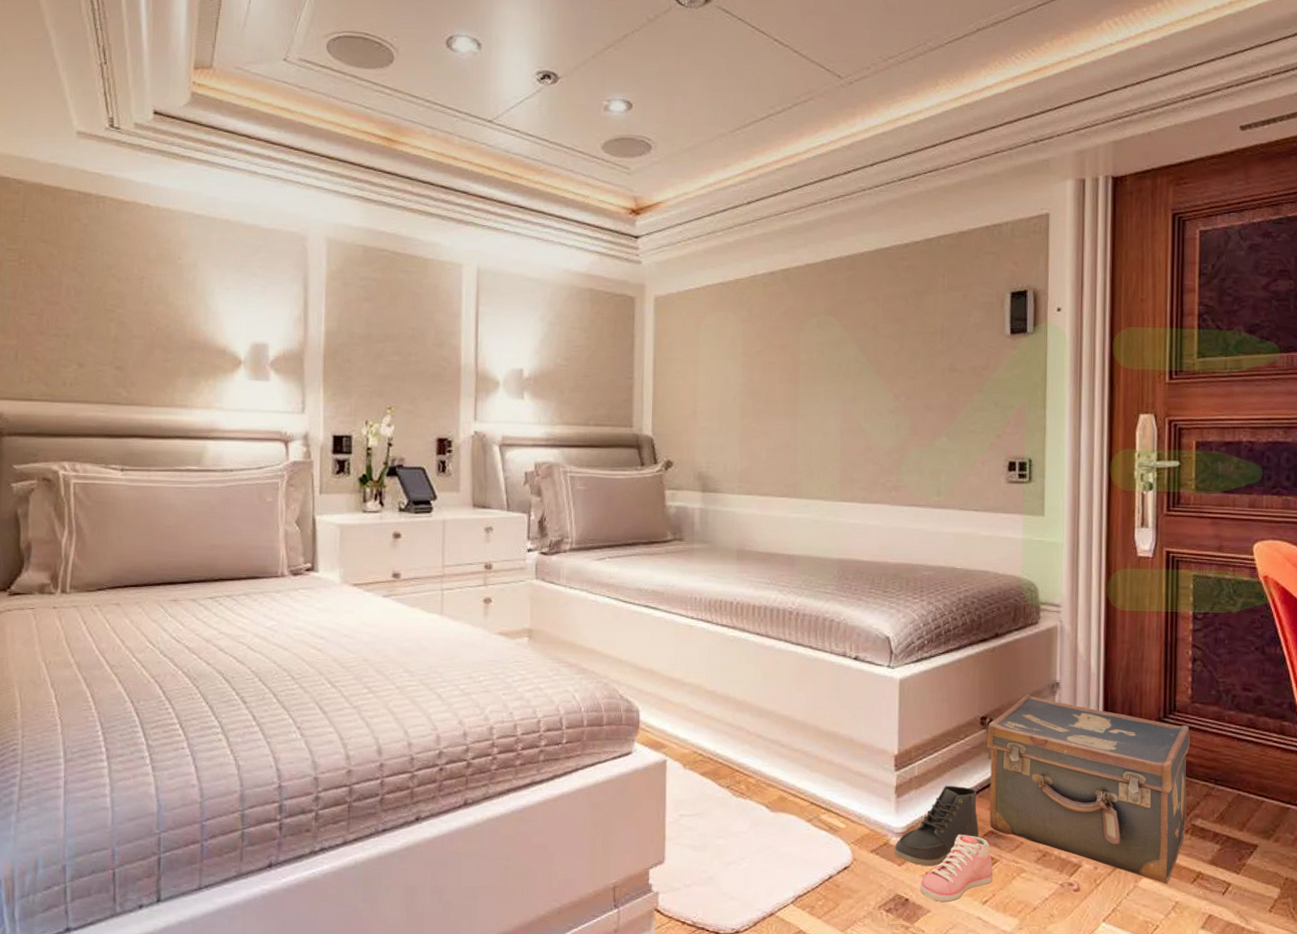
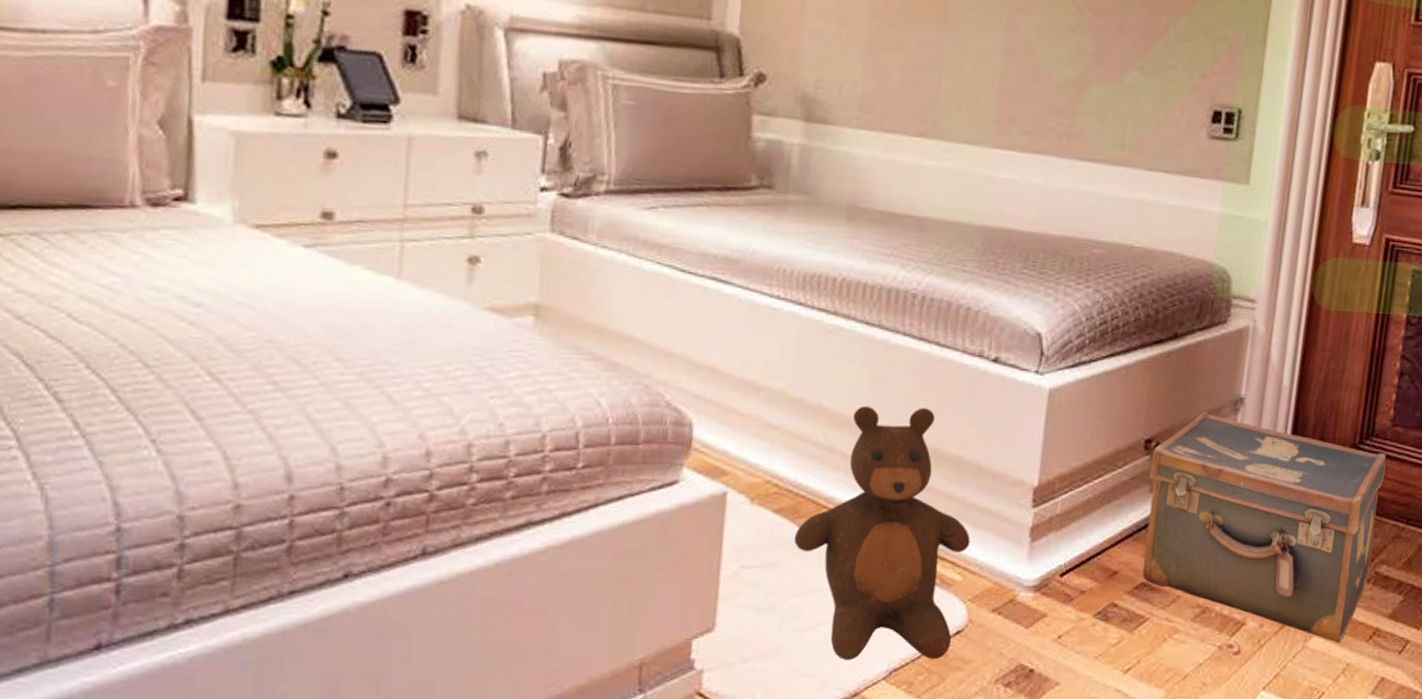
teddy bear: none [716,695,849,888] -> present [793,405,971,660]
sneaker: present [894,786,979,866] -> none [1021,526,1132,627]
sneaker: present [919,834,993,902] -> none [1049,586,1141,672]

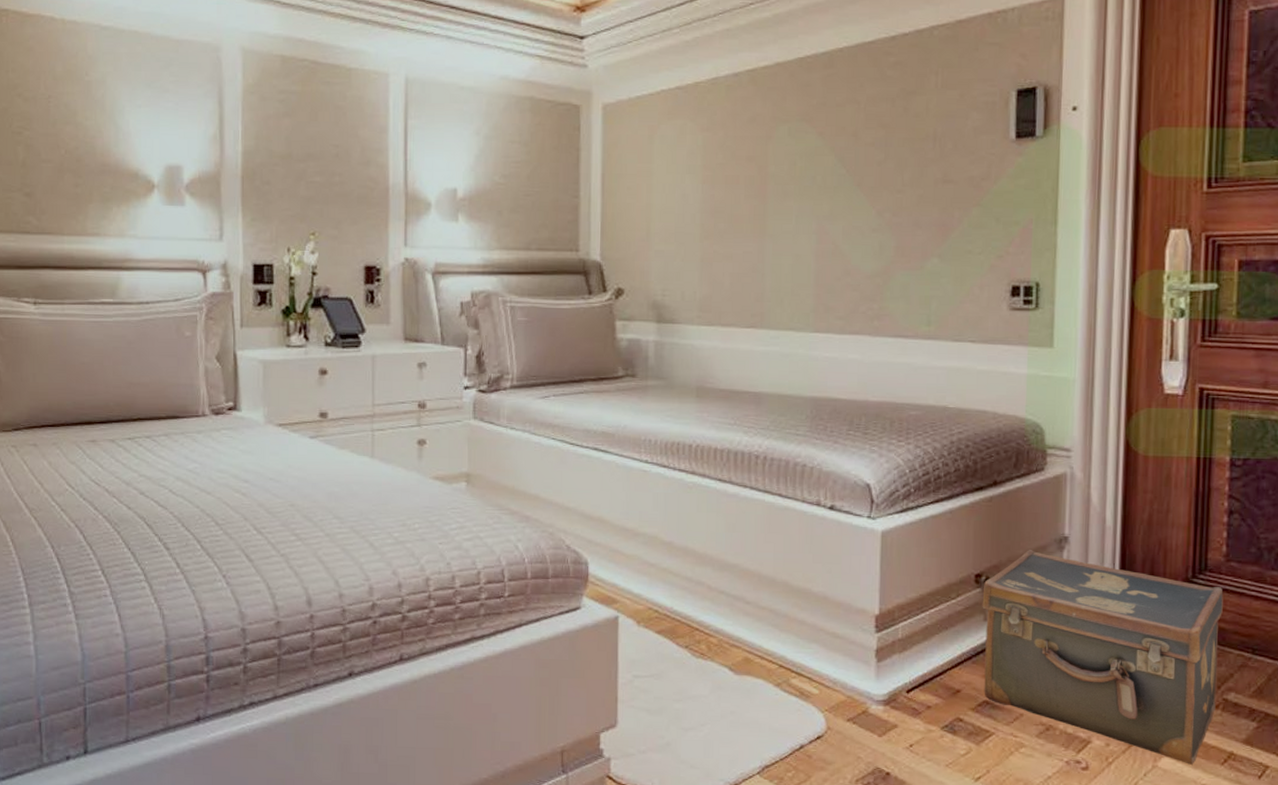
teddy bear: present [793,405,971,660] -> none [674,547,823,759]

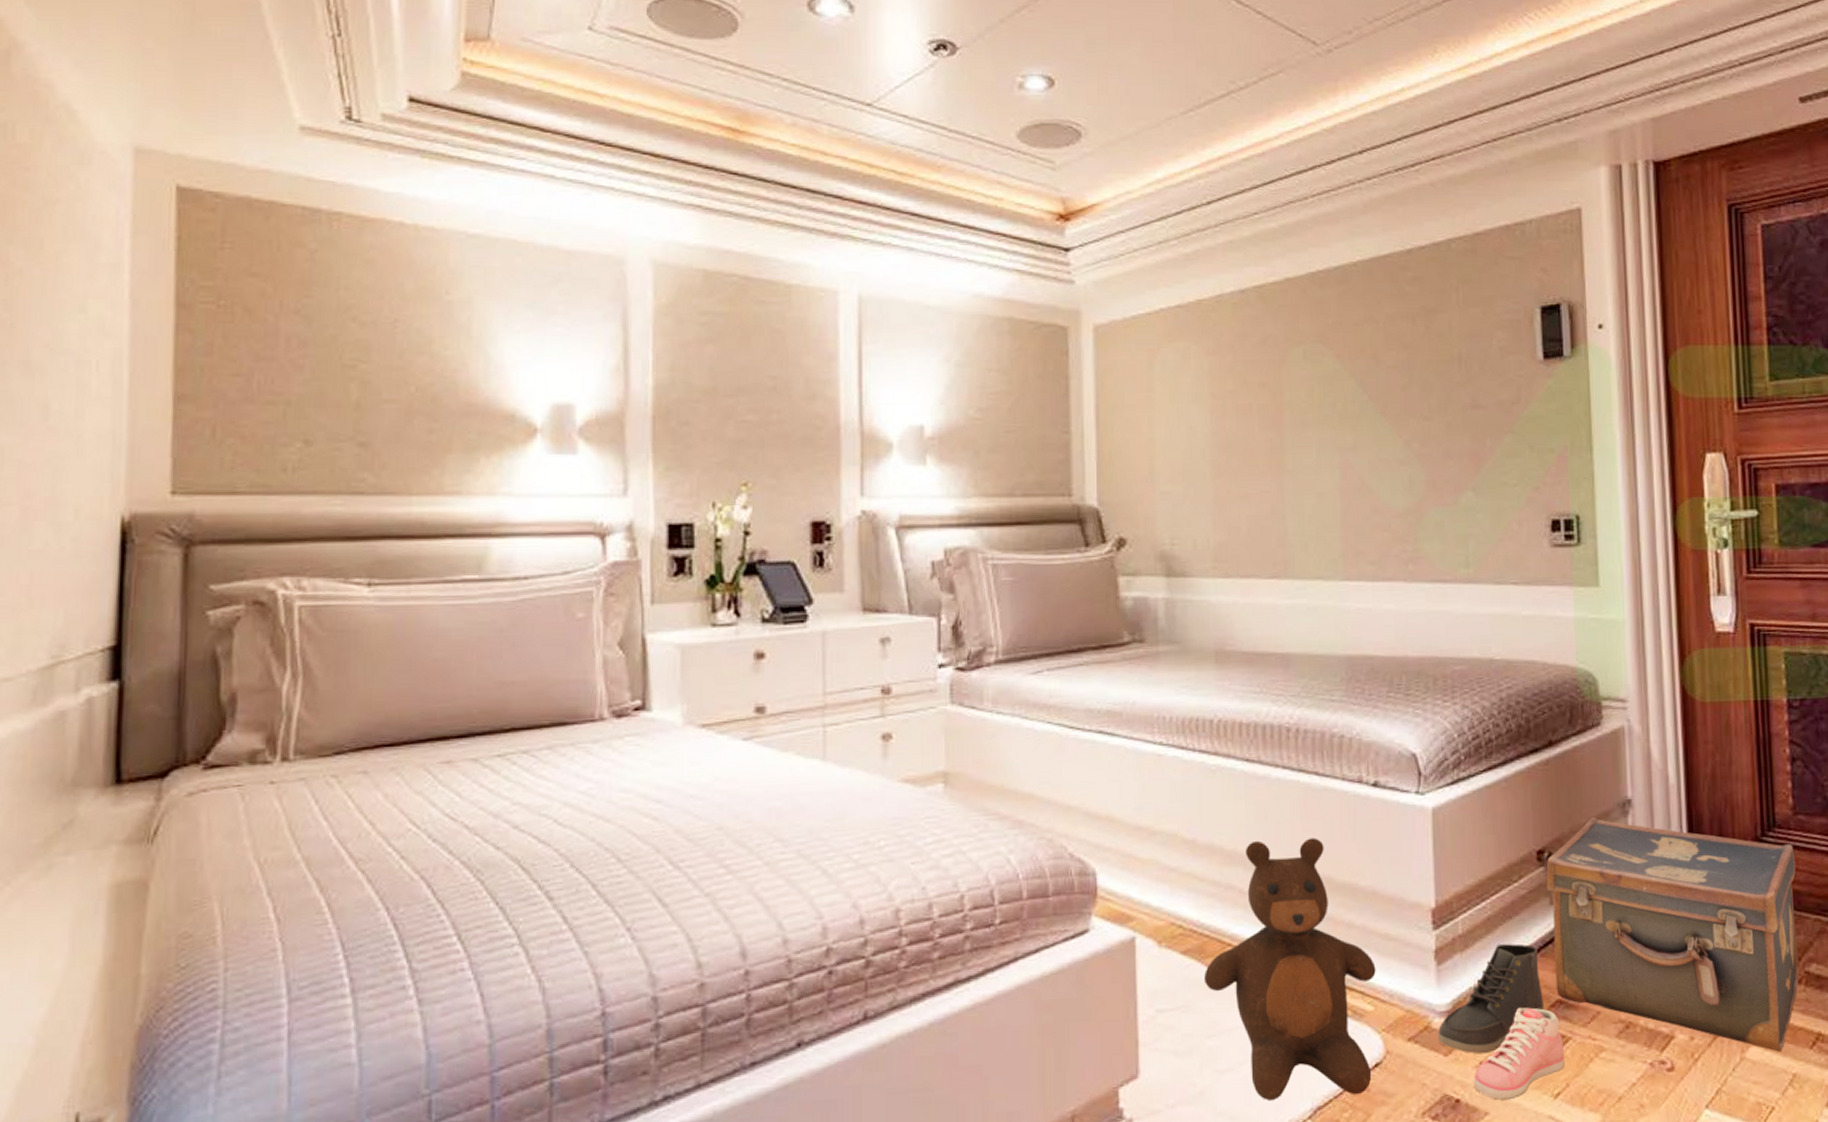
teddy bear: none [674,547,823,759] -> present [1203,838,1376,1100]
sneaker: none [873,650,972,738] -> present [1437,943,1545,1054]
sneaker: none [902,703,987,777] -> present [1473,1007,1564,1100]

